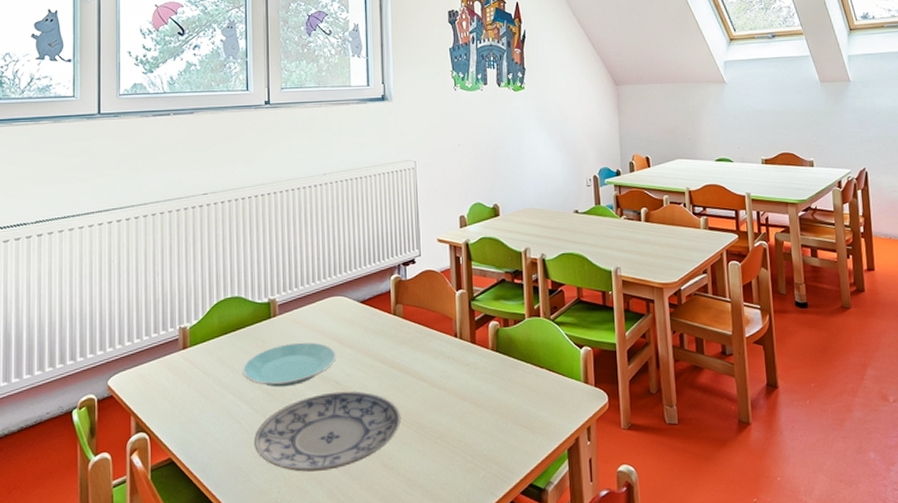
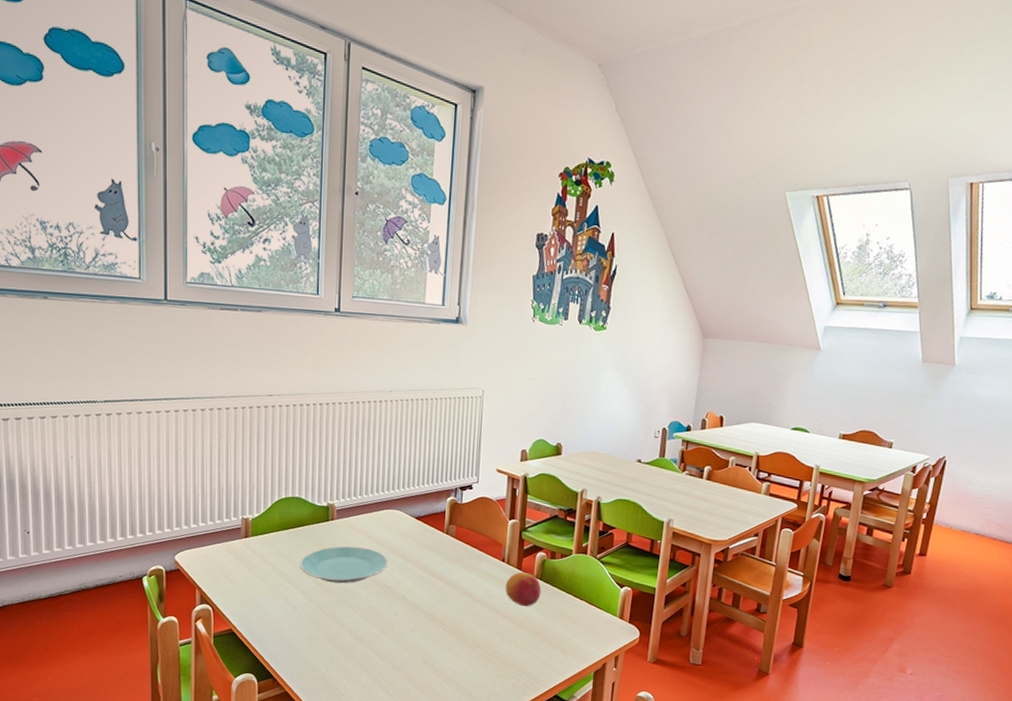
plate: present [254,390,401,472] -> none [307,593,444,659]
fruit: none [461,346,499,385] -> present [505,572,541,607]

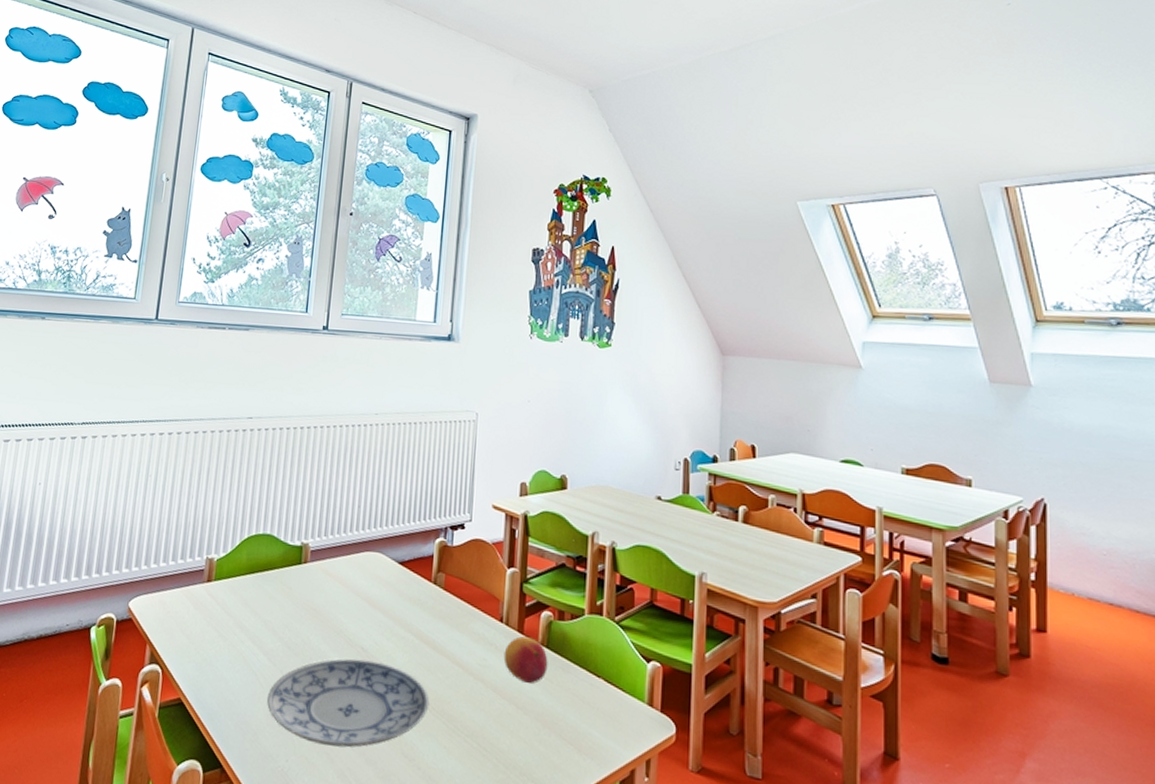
plate: present [299,546,388,584] -> none [264,595,366,644]
plate: none [307,593,444,659] -> present [267,658,430,748]

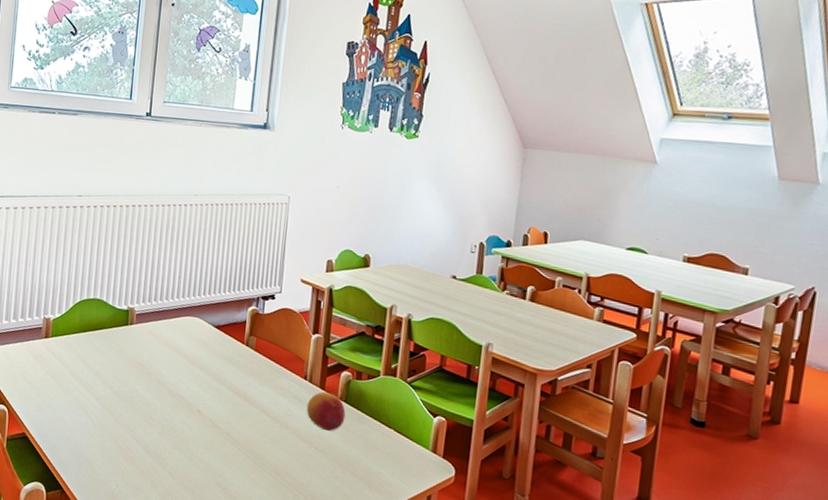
plate: present [267,658,430,748] -> none [99,405,240,477]

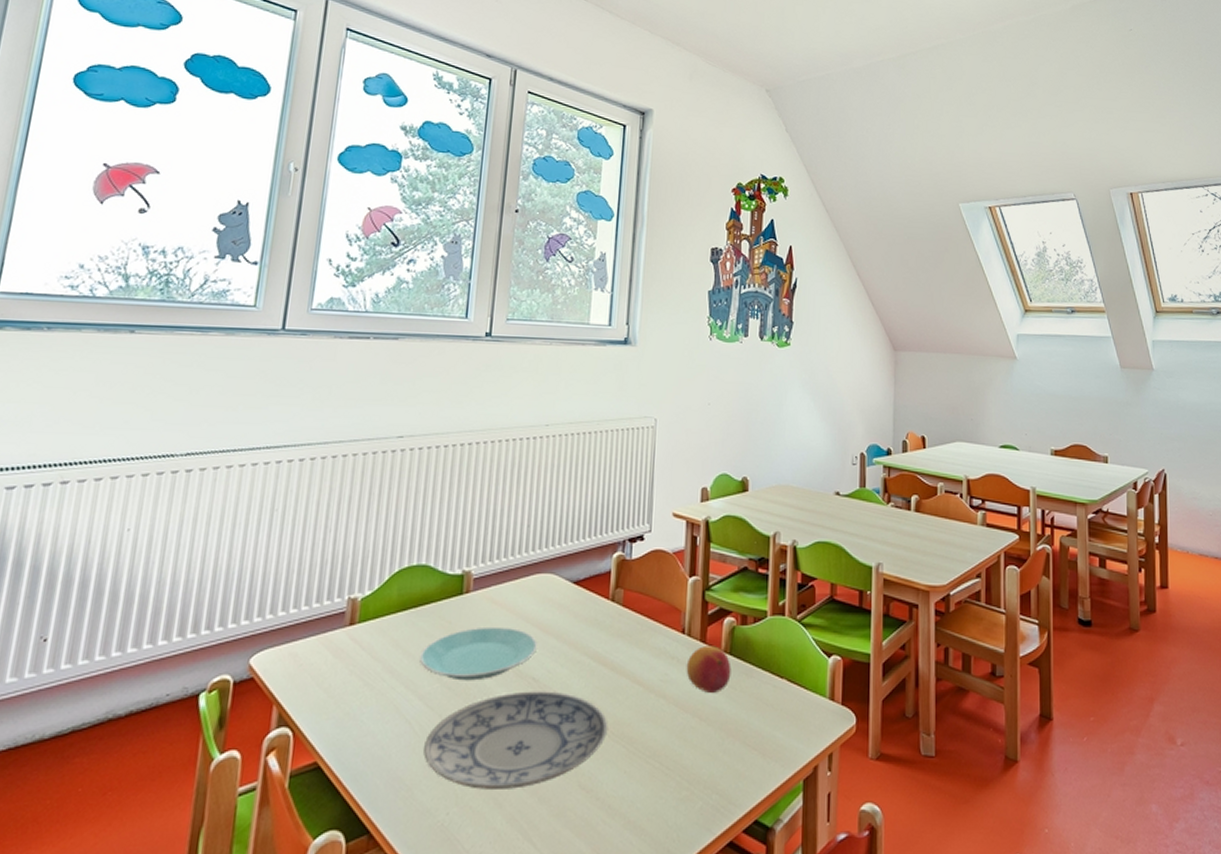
plate: none [95,352,185,393] -> present [419,626,537,681]
plate: none [99,405,240,477] -> present [424,691,608,789]

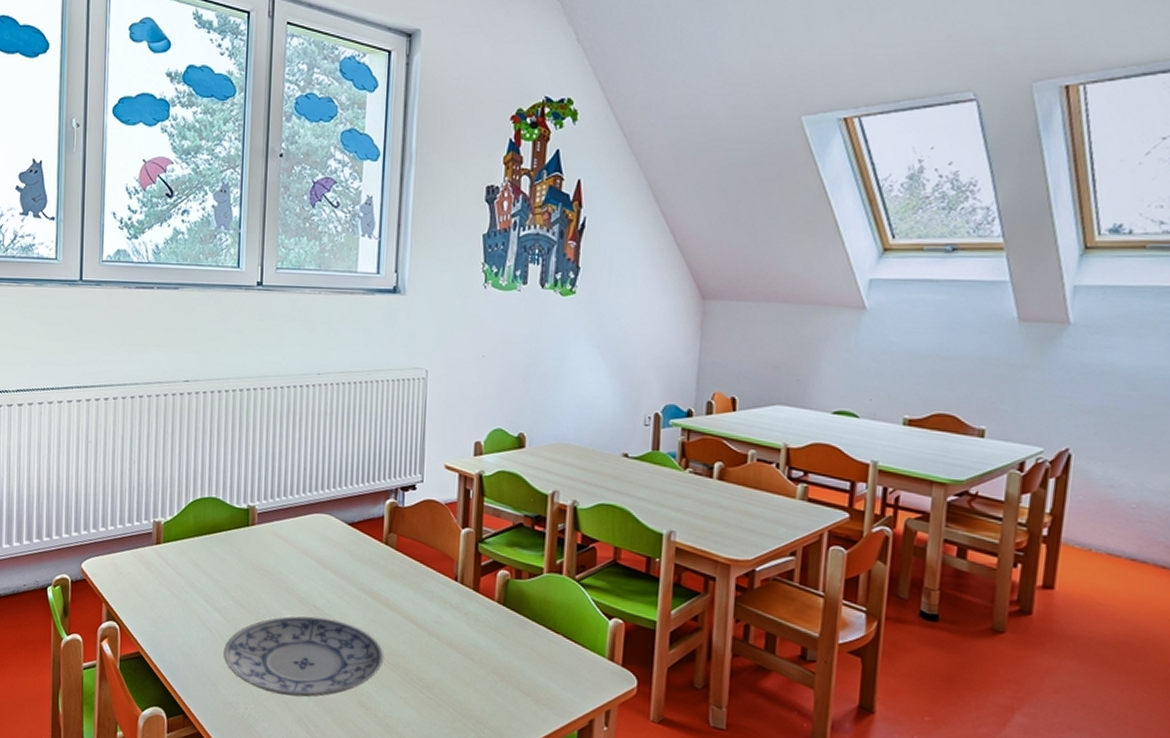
plate: present [419,626,537,681] -> none [215,556,317,602]
fruit: present [686,646,732,694] -> none [458,594,505,640]

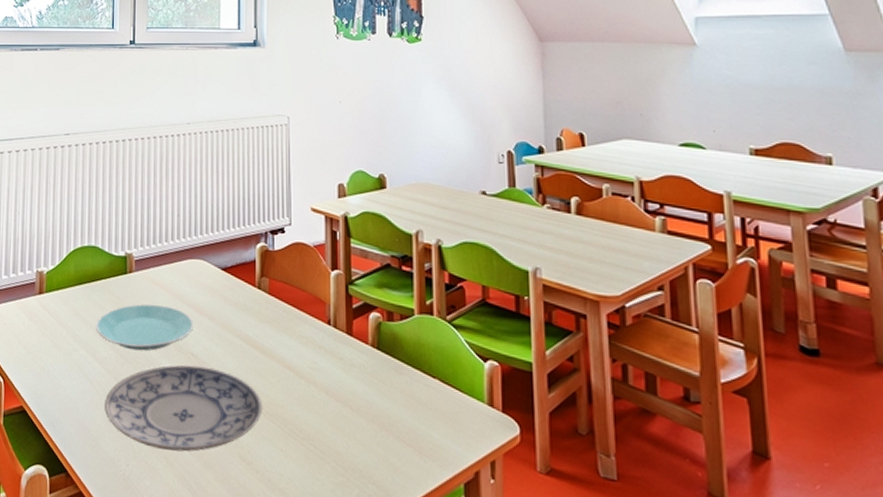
plate: none [215,556,317,602] -> present [95,304,193,351]

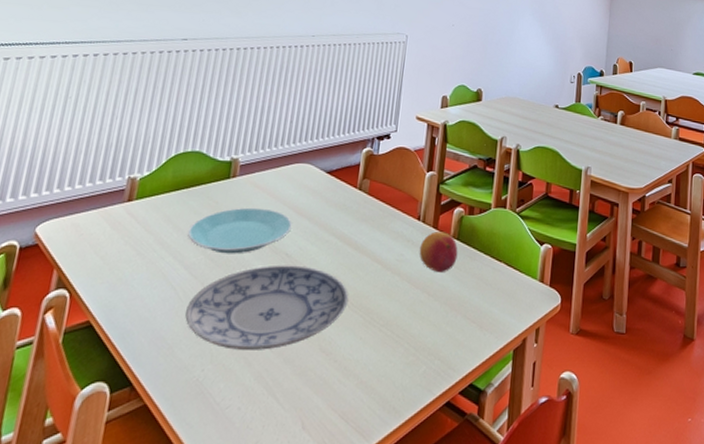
fruit: none [334,338,380,386] -> present [419,231,458,273]

